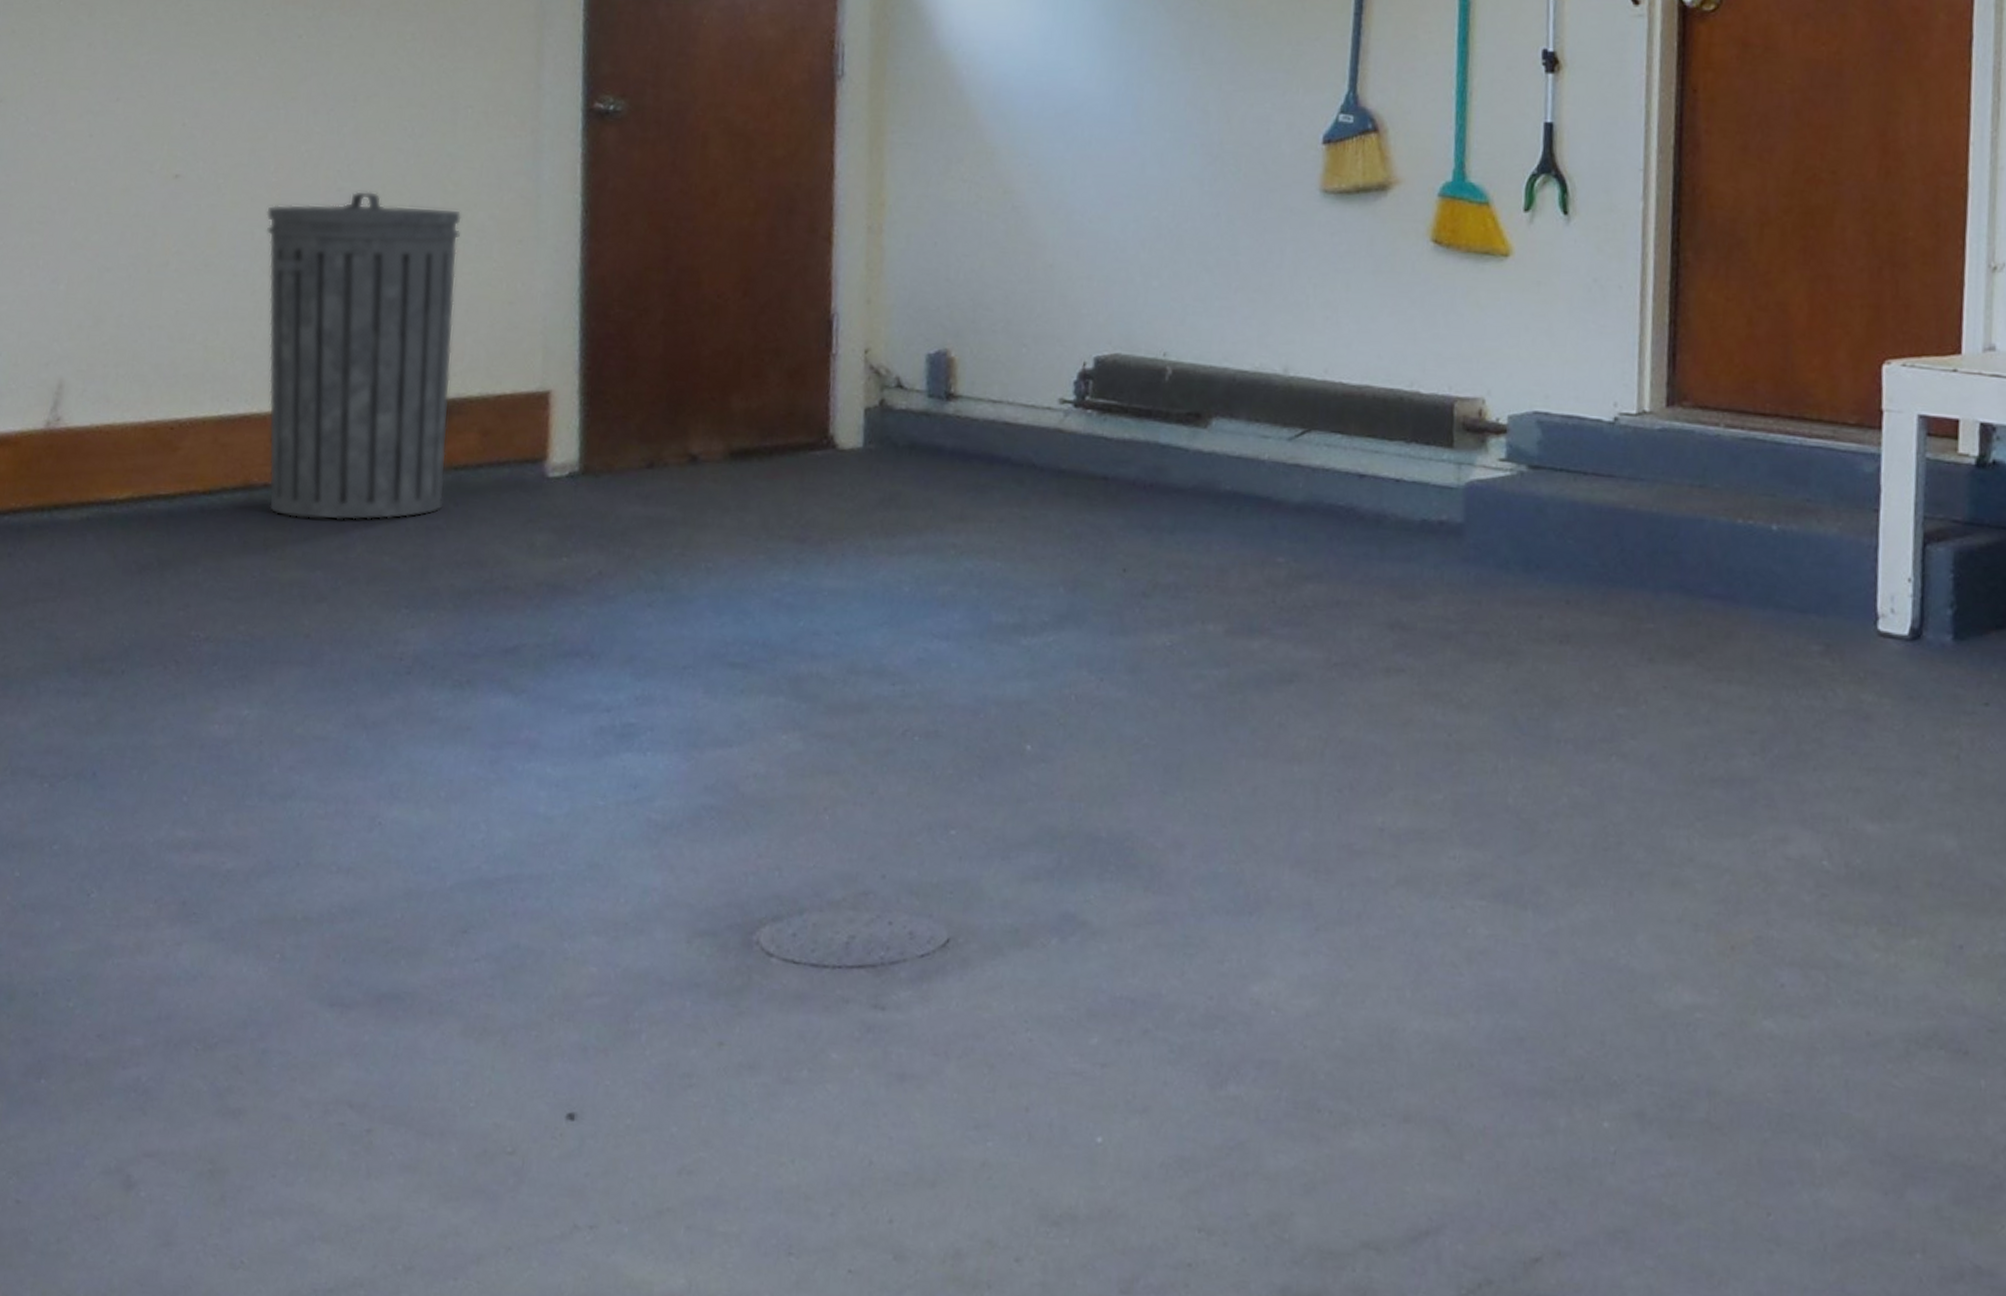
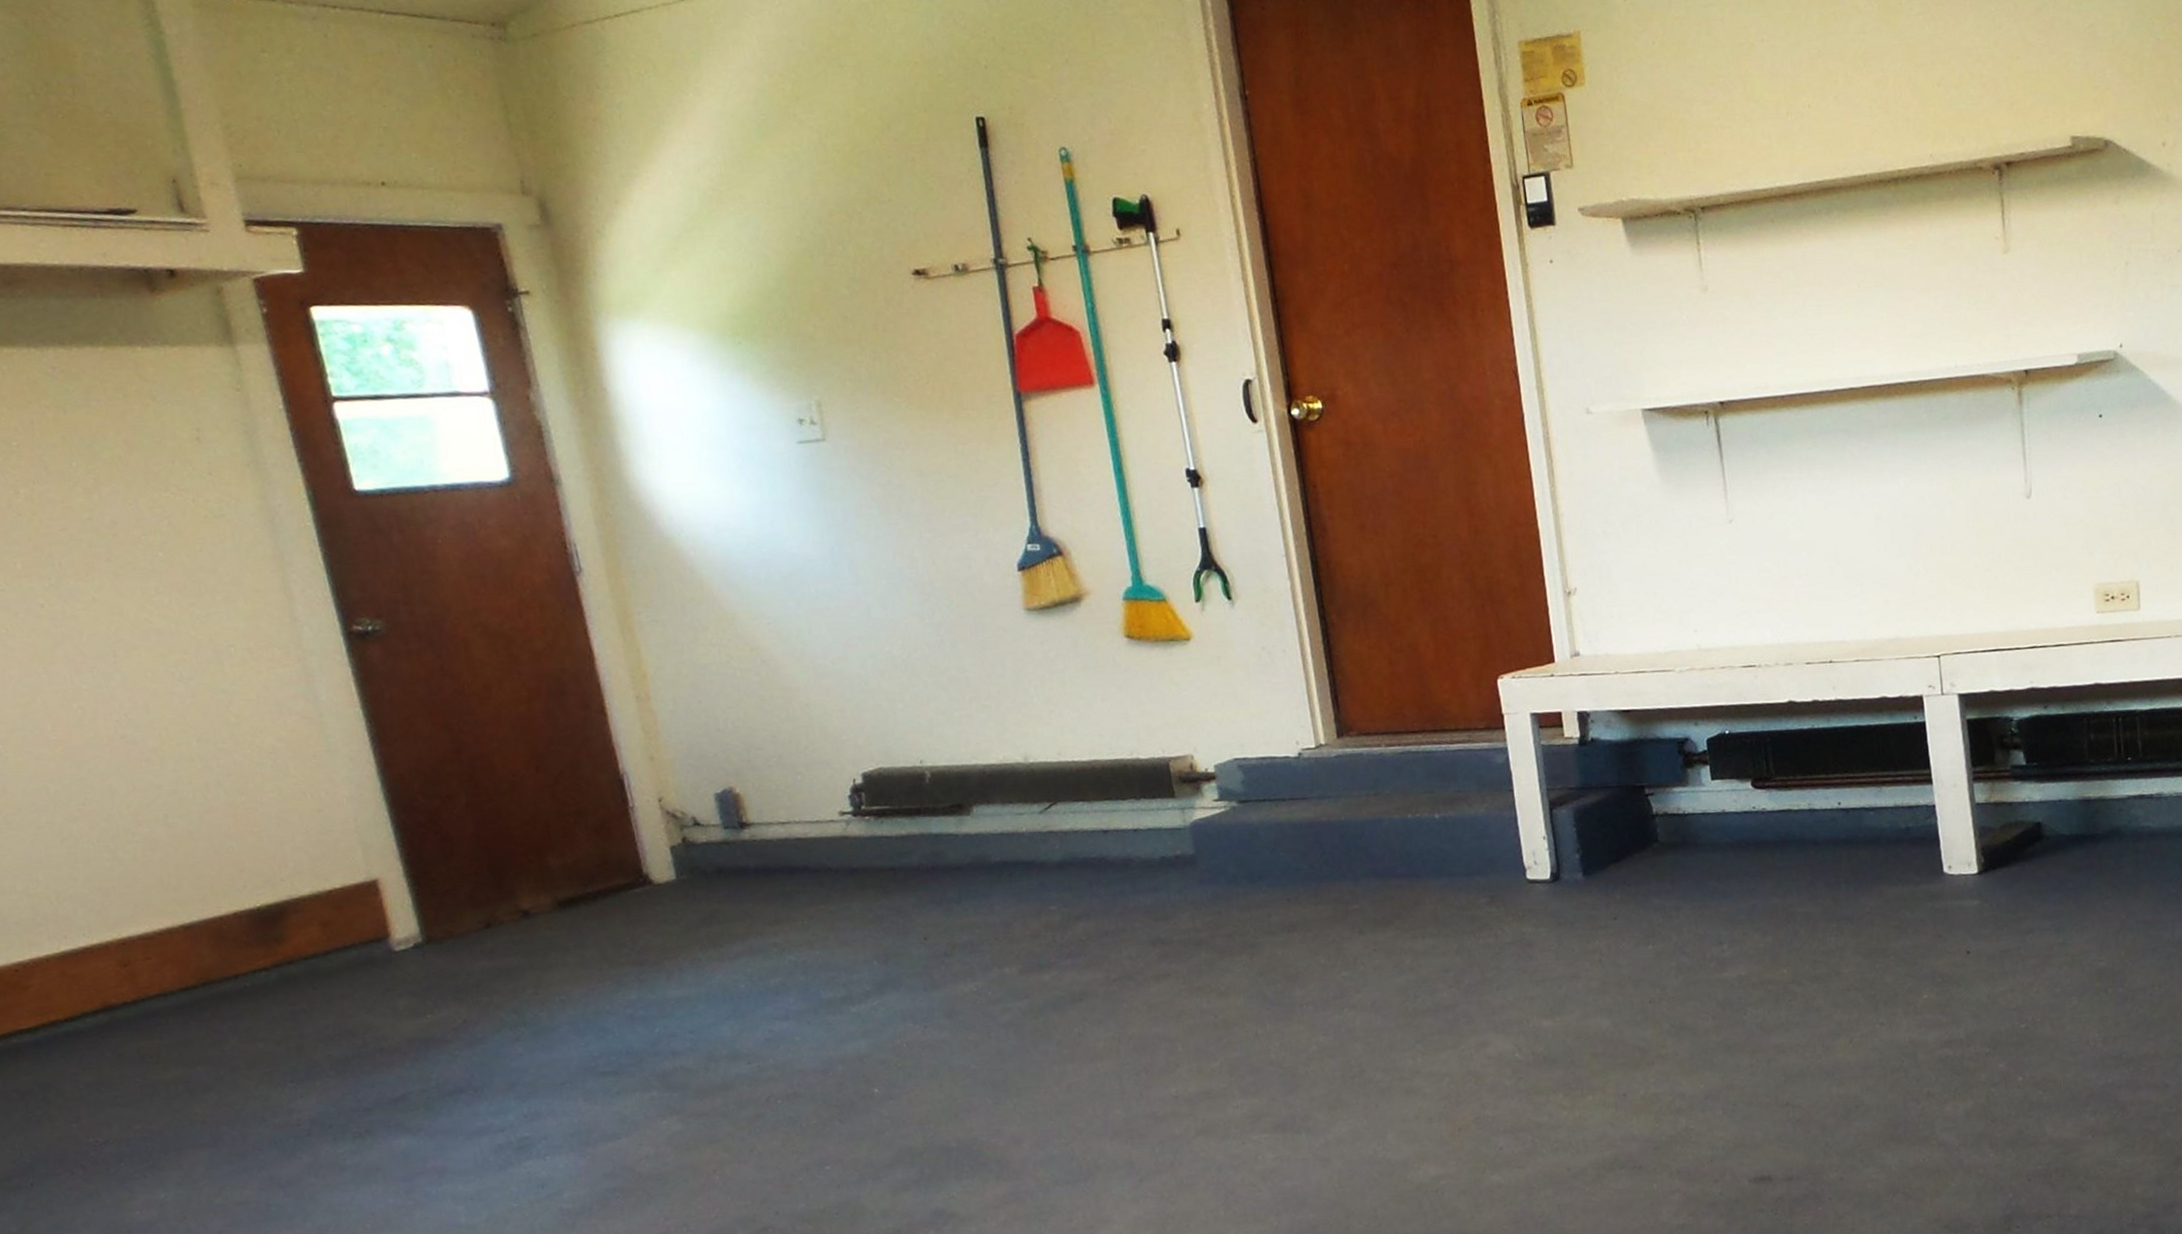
trash can: present [266,190,462,521] -> none [55,734,303,1027]

